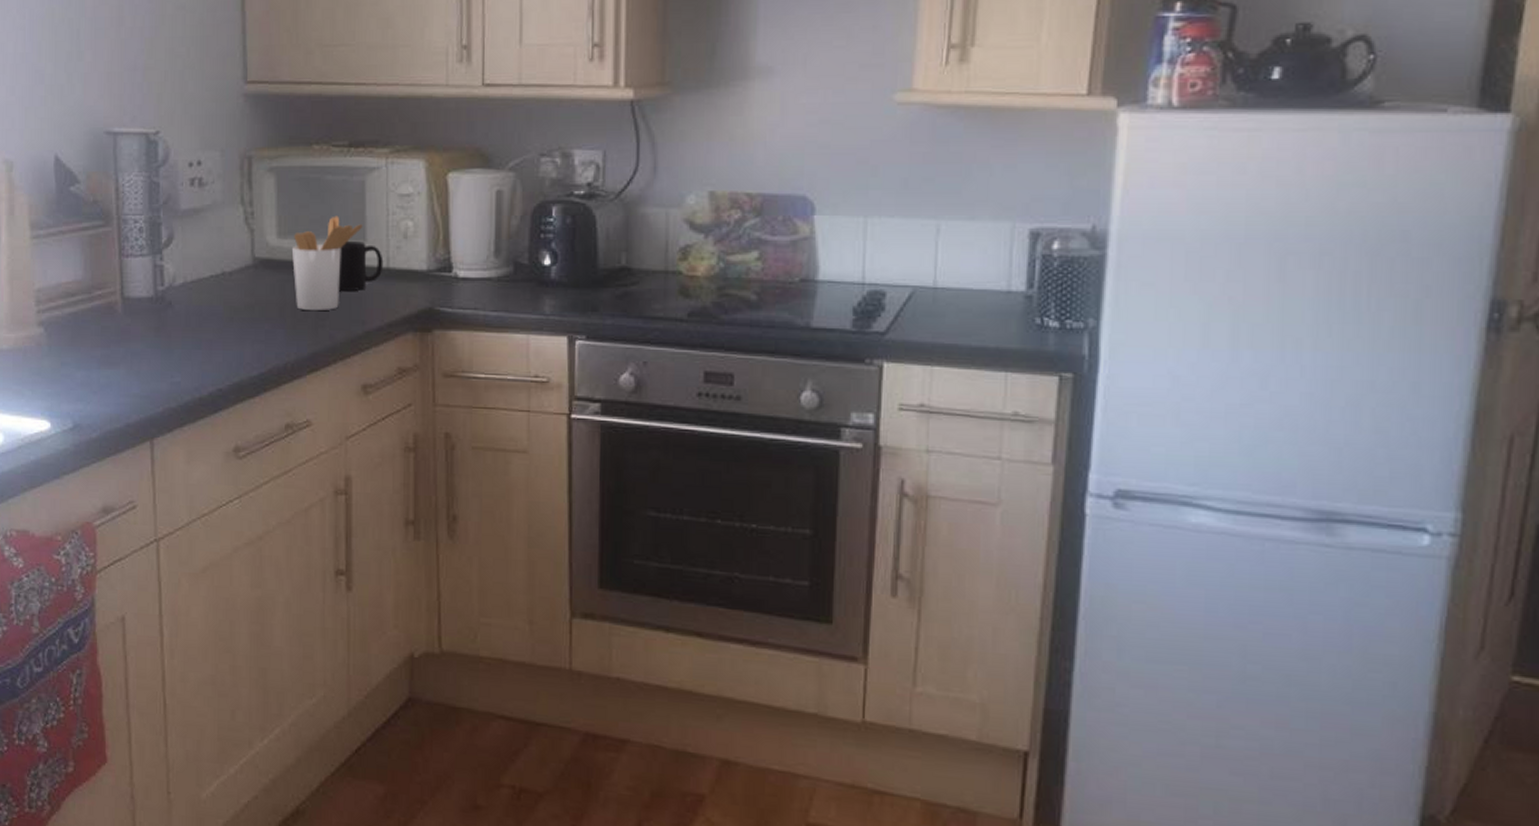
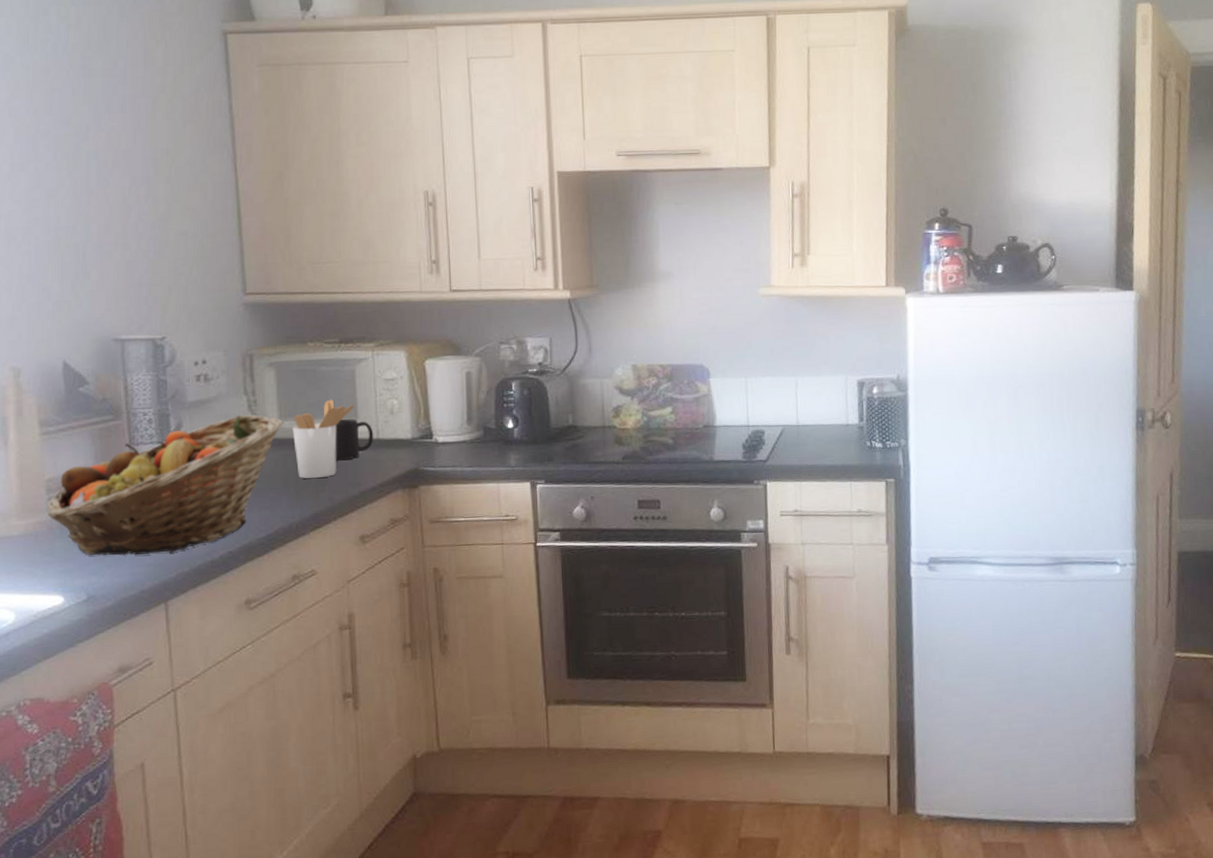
fruit basket: none [36,228,283,384] -> present [47,414,284,556]

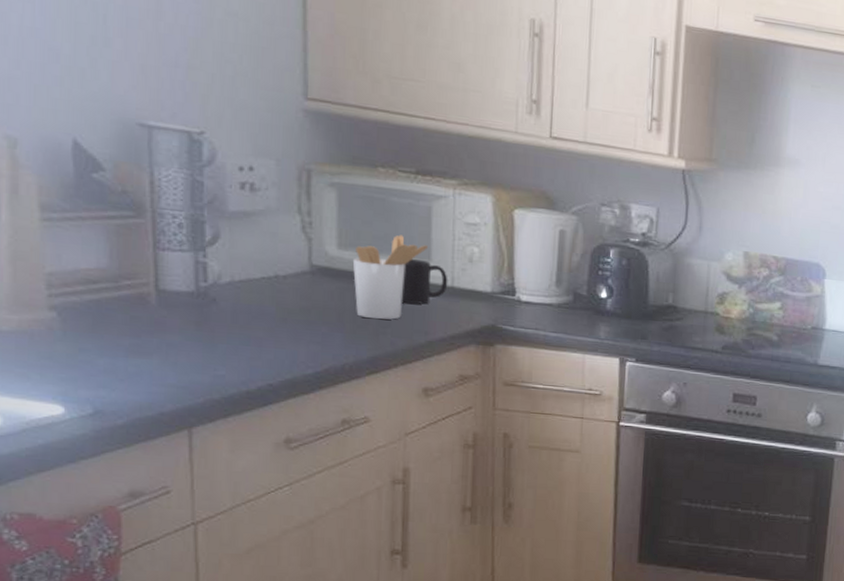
fruit basket: present [47,414,284,556] -> none [46,235,344,376]

